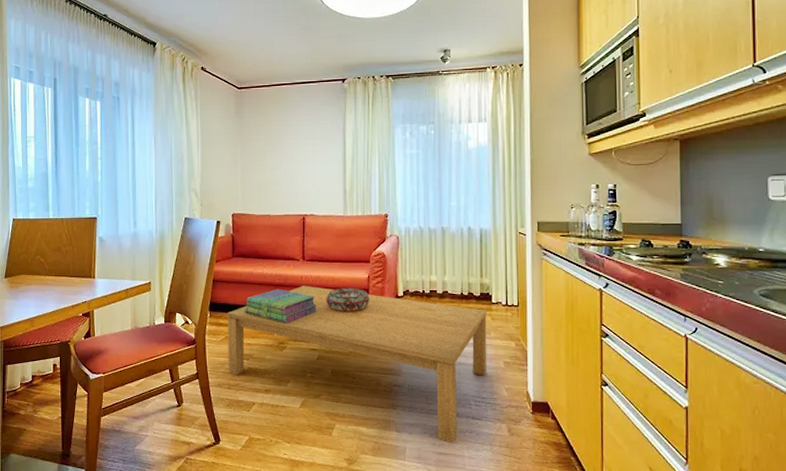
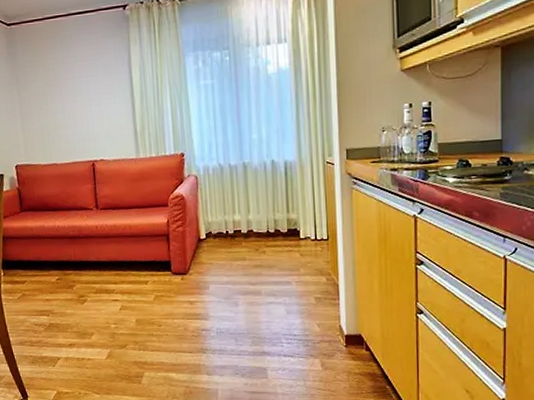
coffee table: present [226,285,487,444] -> none [21,235,298,383]
stack of books: present [244,288,317,324] -> none [39,240,116,276]
decorative bowl: present [326,287,370,311] -> none [124,233,171,259]

